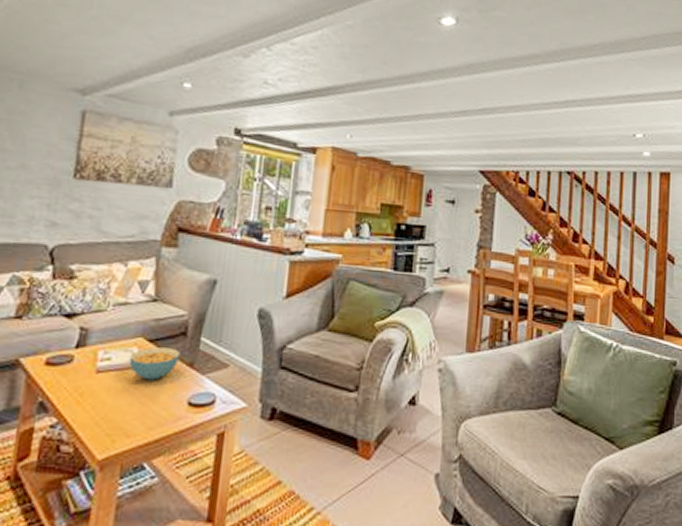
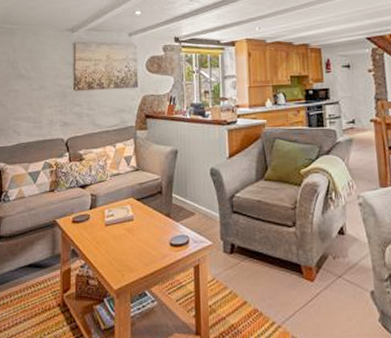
cereal bowl: present [129,347,180,380] -> none [126,204,160,229]

